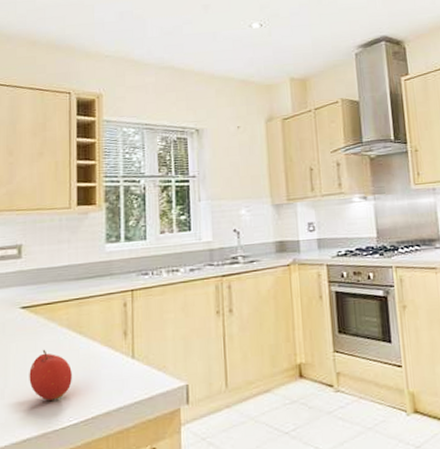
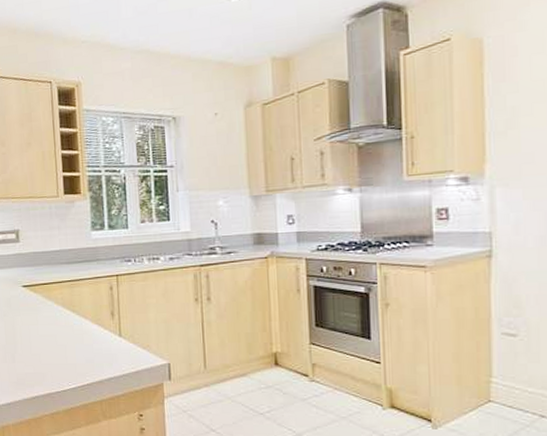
fruit: present [29,349,72,401] -> none [33,323,69,367]

